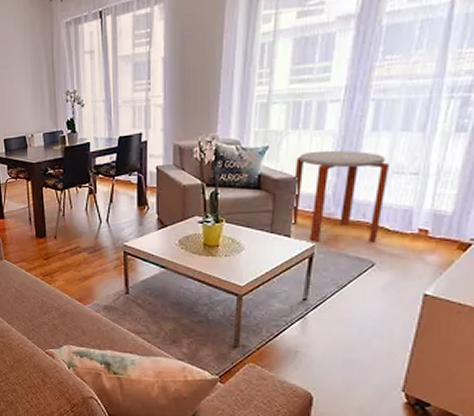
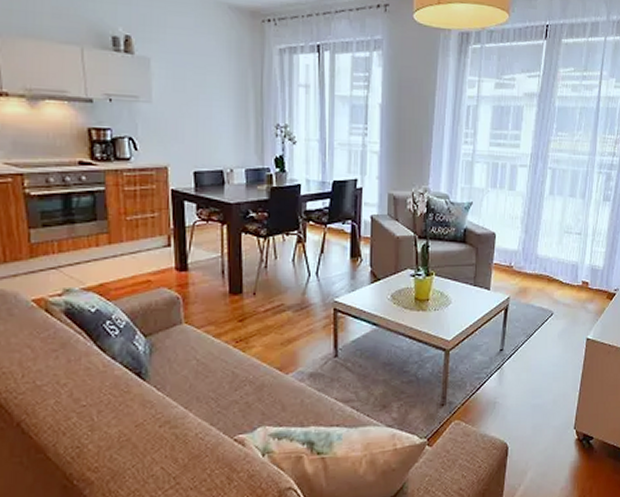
side table: present [289,150,389,242] -> none [489,209,561,294]

